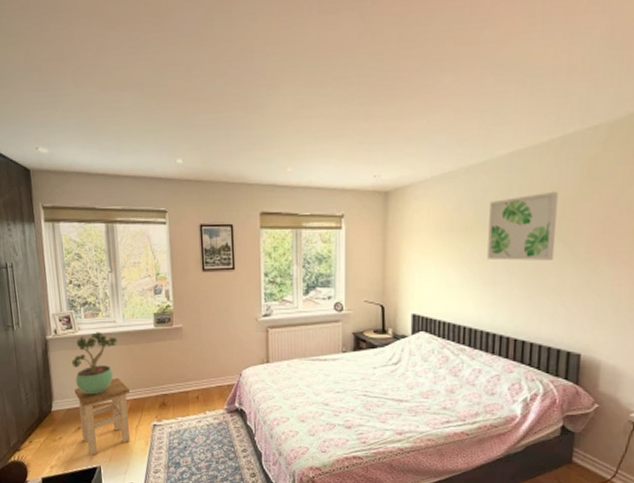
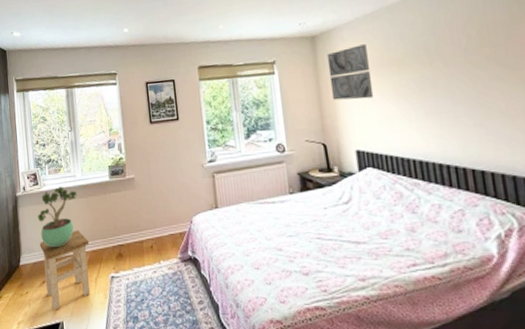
wall art: none [396,206,439,263] -> present [327,44,374,101]
wall art: present [487,191,558,261] -> none [418,18,498,90]

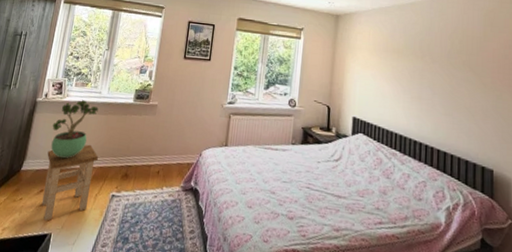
wall art: present [327,44,374,101] -> none [342,30,377,76]

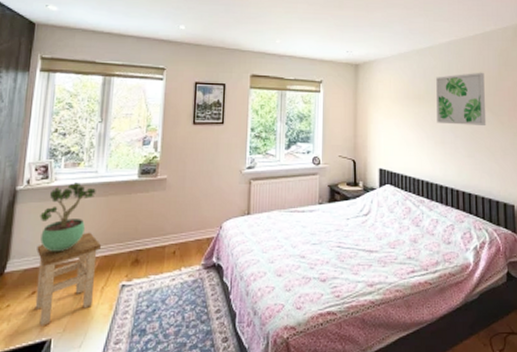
wall art: none [414,31,468,85] -> present [436,72,487,125]

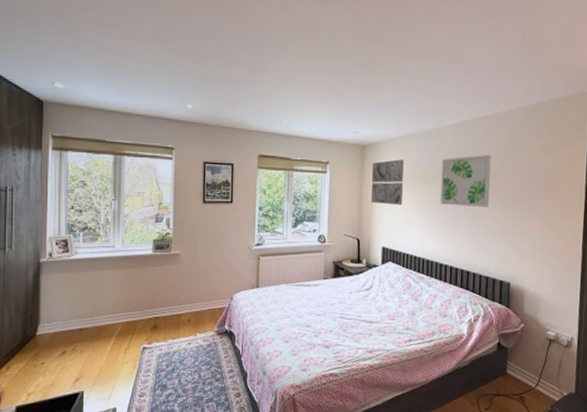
stool: present [35,232,101,326] -> none [64,301,122,381]
potted plant: present [40,181,96,252] -> none [64,255,114,318]
wall art: none [365,78,399,125] -> present [370,159,404,206]

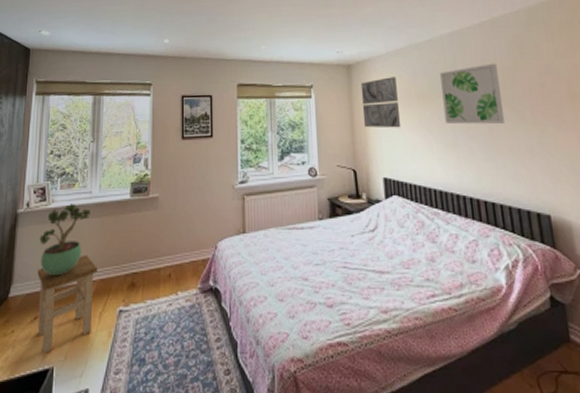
potted plant: none [64,255,114,318] -> present [39,203,91,276]
stool: none [64,301,122,381] -> present [37,254,97,353]

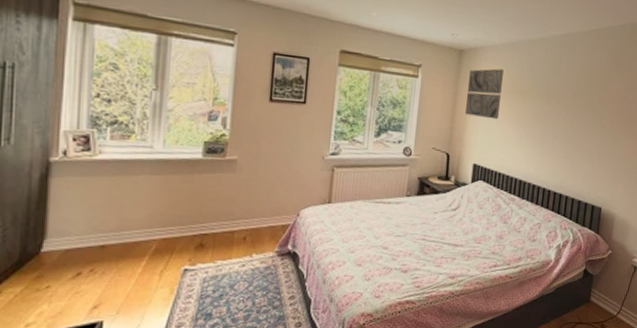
stool: present [37,254,97,353] -> none [80,212,158,309]
potted plant: present [39,203,91,276] -> none [82,156,151,233]
wall art: present [440,63,506,125] -> none [538,71,594,127]

